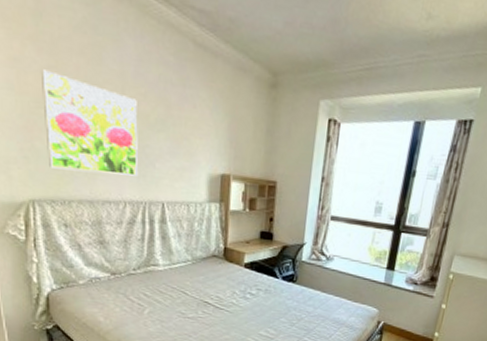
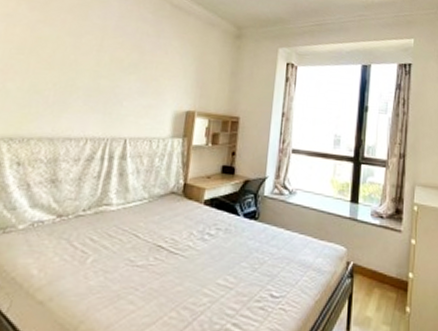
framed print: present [42,69,139,176] -> none [16,23,114,114]

